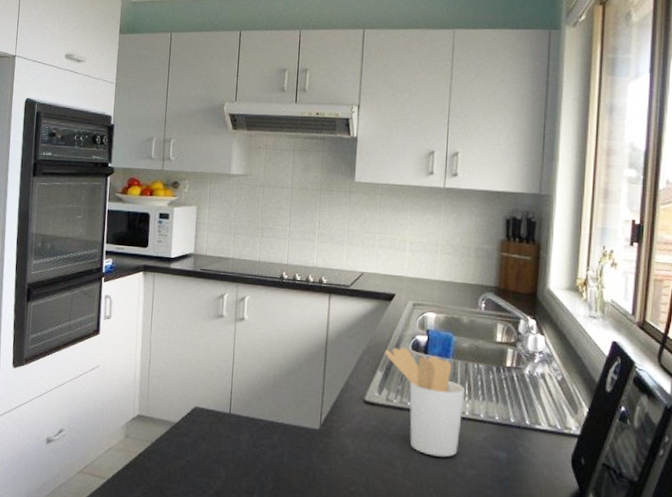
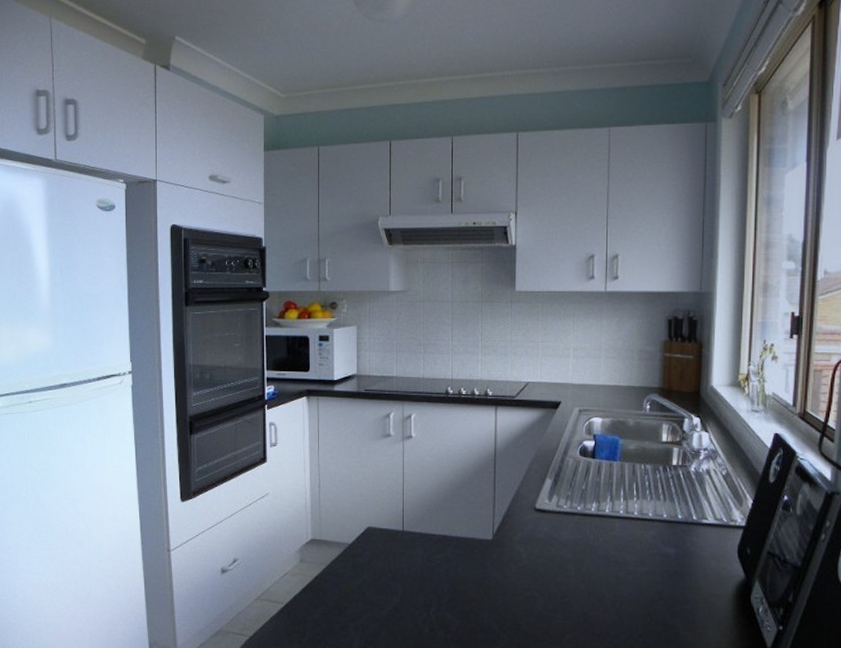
utensil holder: present [384,347,465,457] -> none [552,453,633,557]

